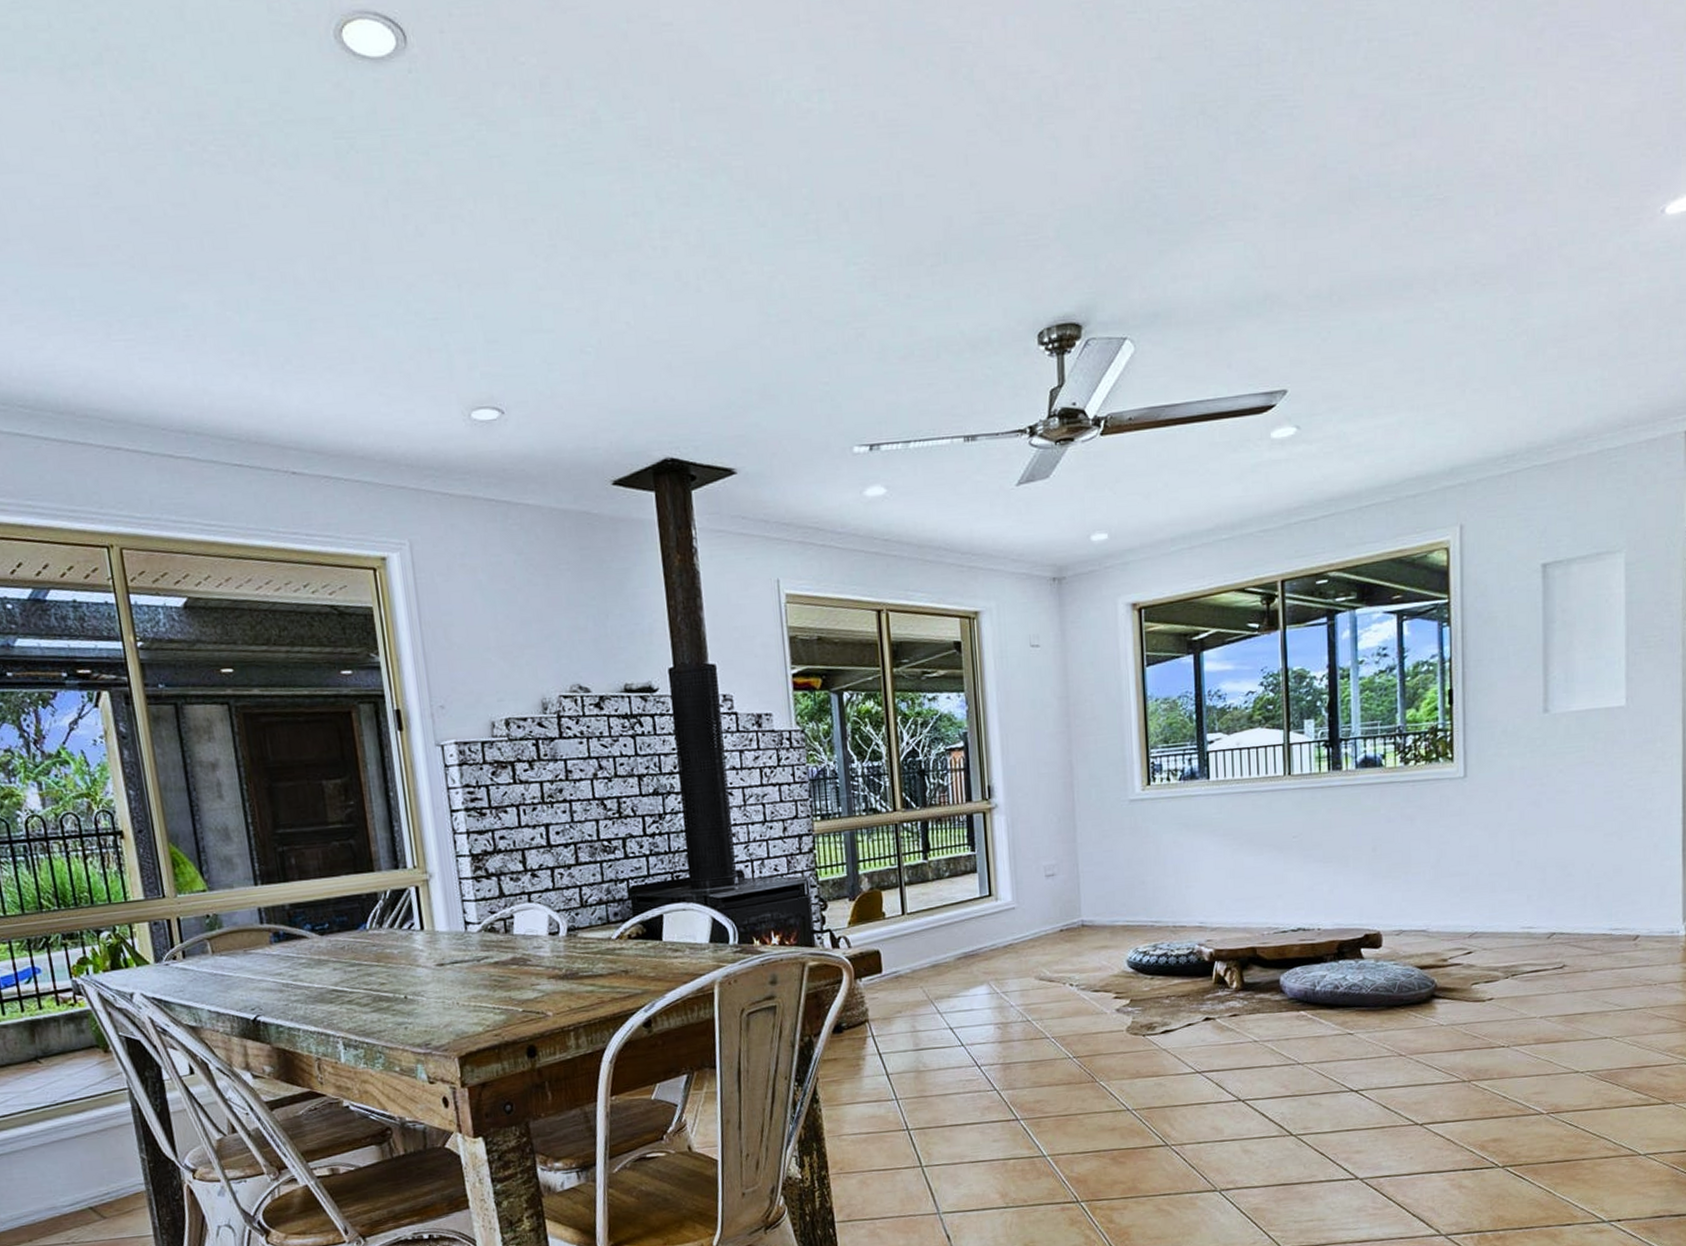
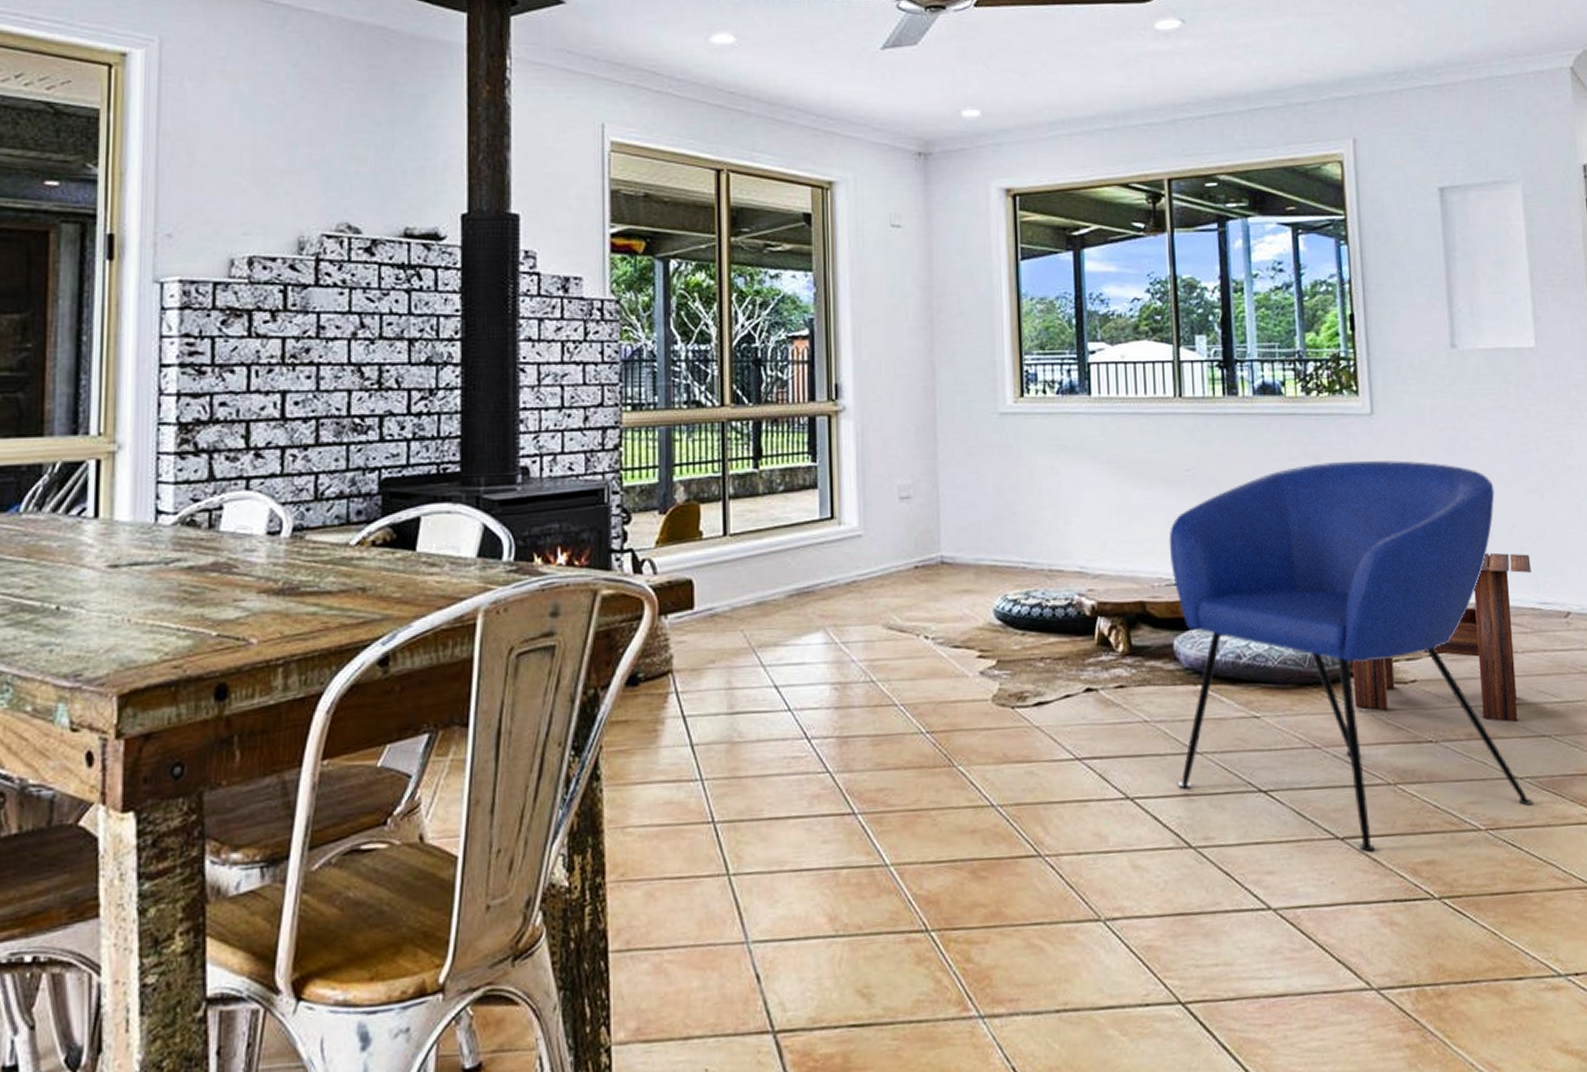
armchair: none [1277,815,1592,1134] -> present [1169,460,1534,852]
side table: none [1436,888,1605,1028] -> present [1352,552,1531,722]

